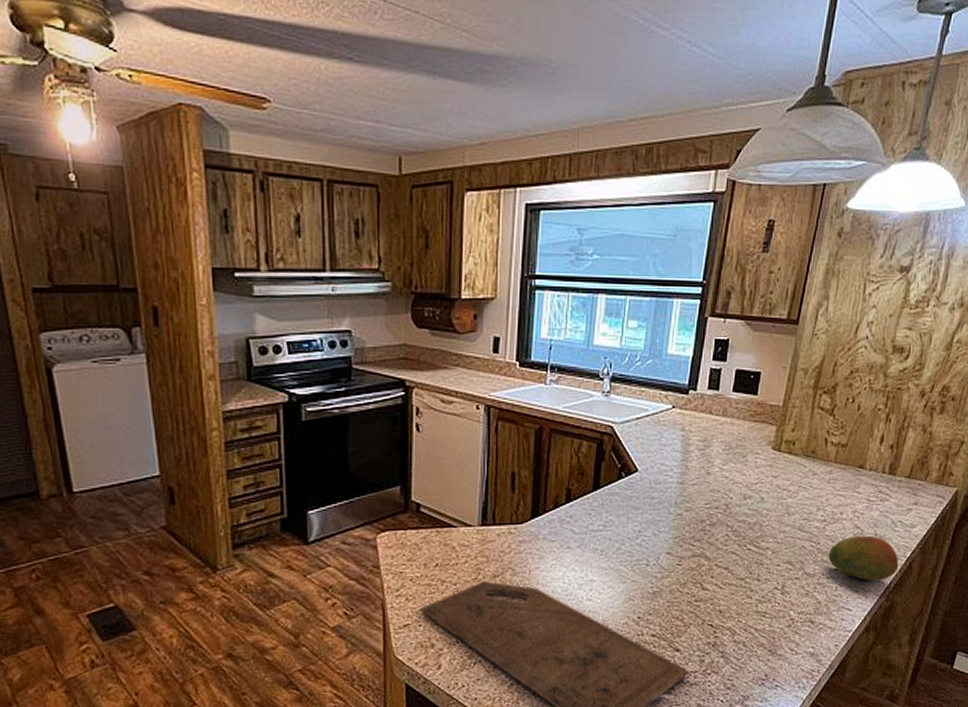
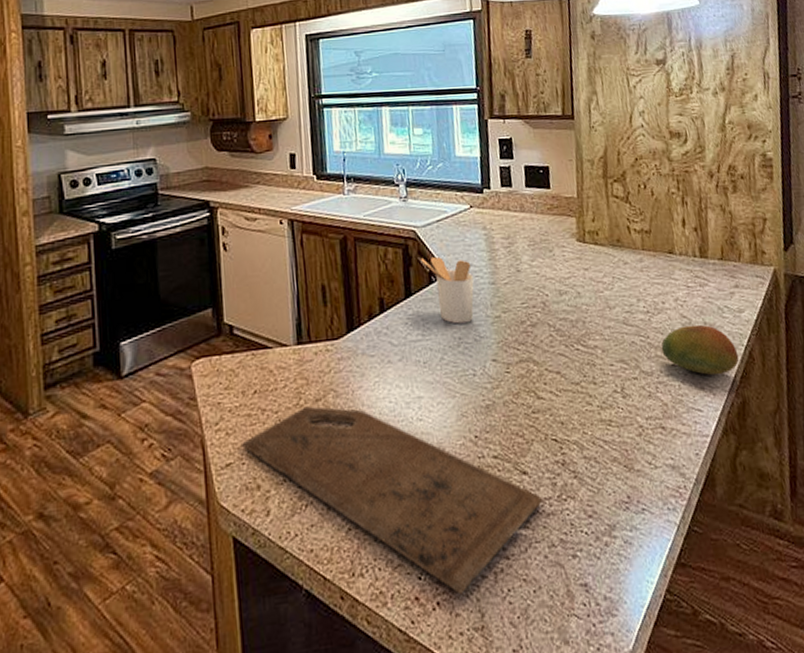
utensil holder: none [613,453,663,518] -> present [420,256,474,324]

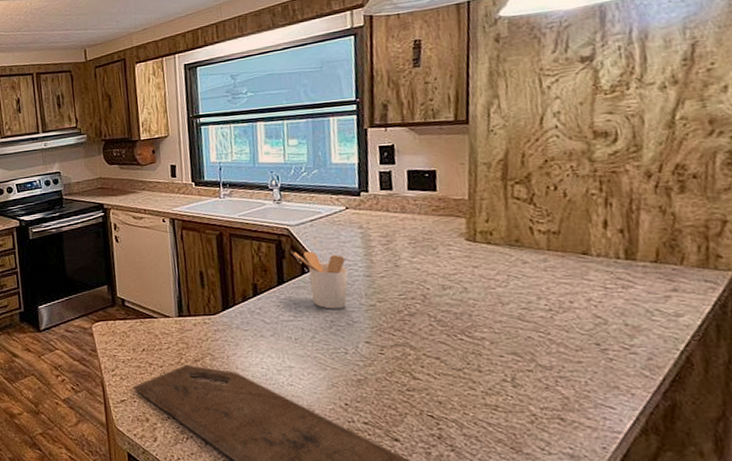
fruit: present [661,324,740,376] -> none [564,325,672,376]

